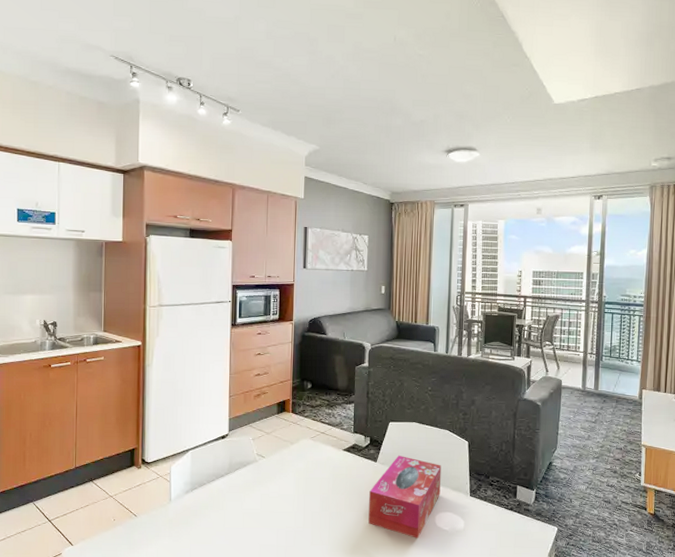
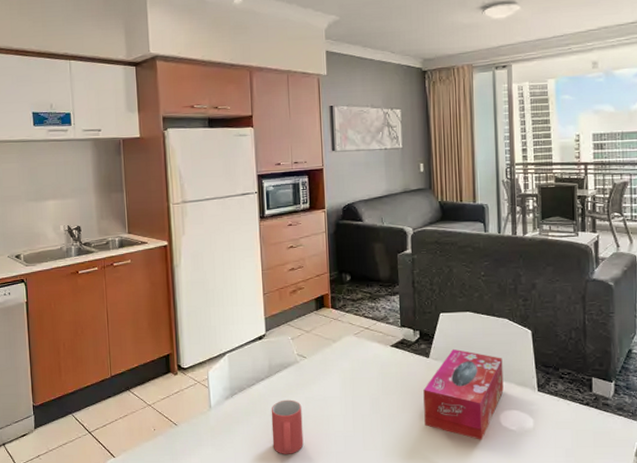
mug: none [227,496,257,547] -> present [271,399,304,454]

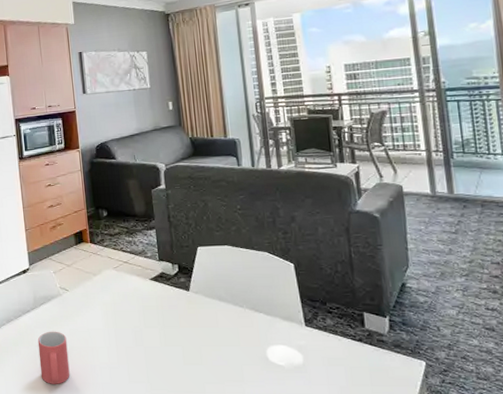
tissue box: present [423,348,504,440] -> none [185,282,269,375]

